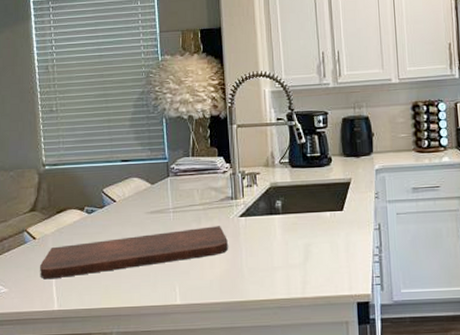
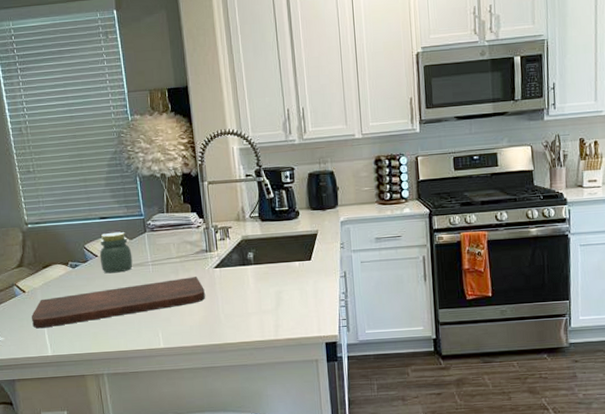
jar: none [118,175,153,220] -> present [99,231,133,274]

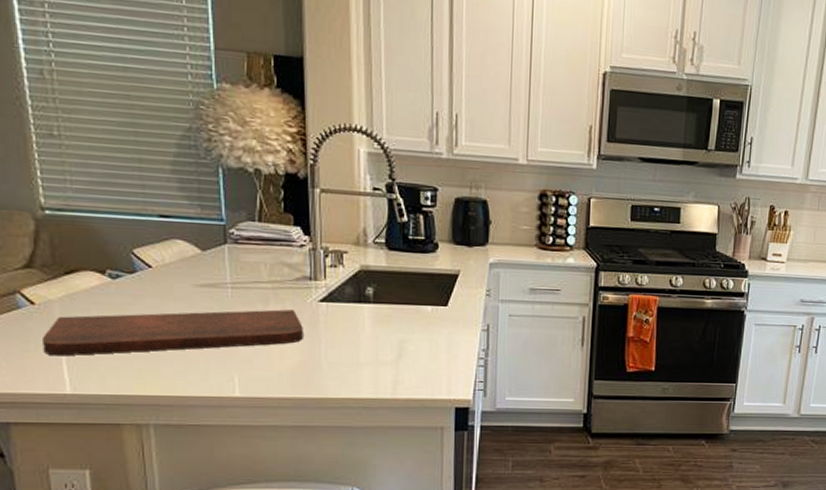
jar: present [99,231,133,274] -> none [155,237,204,293]

